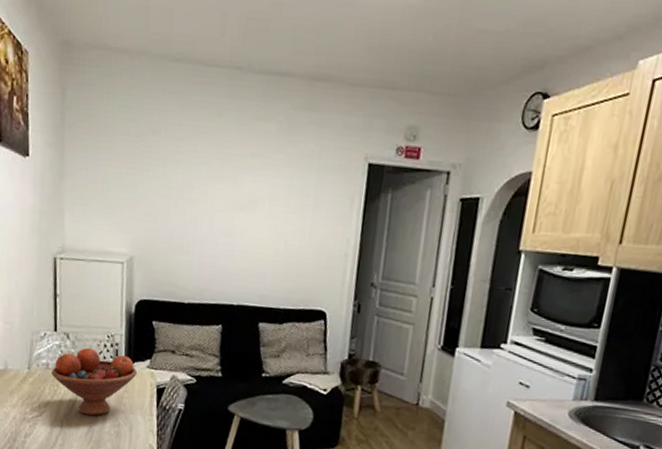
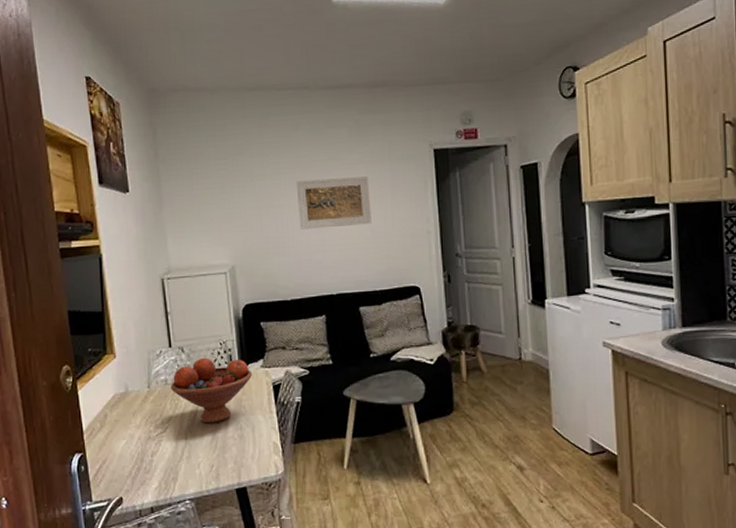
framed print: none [209,174,291,236] -> present [296,176,372,230]

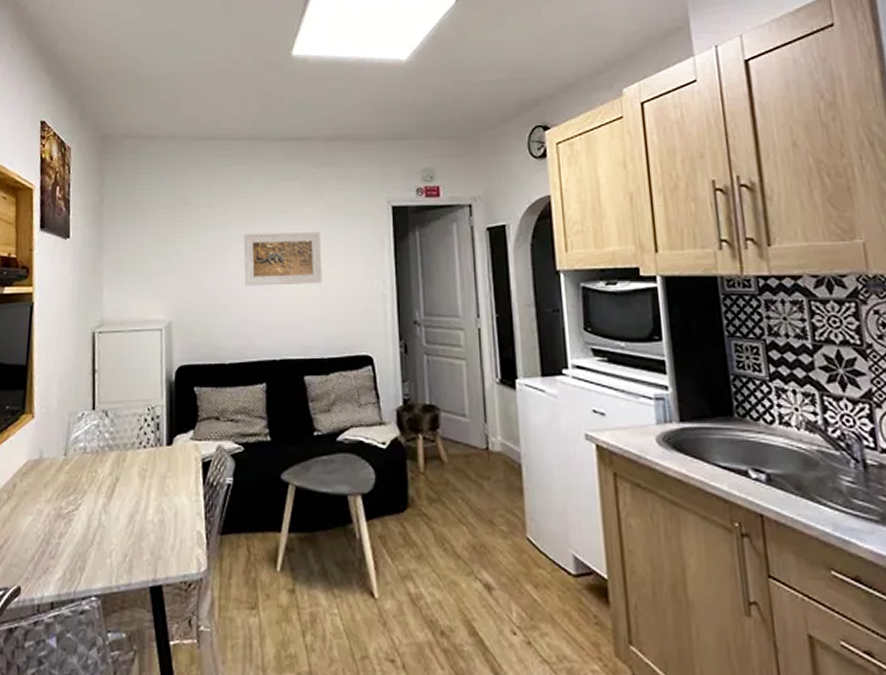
fruit bowl: present [171,357,253,423] -> none [89,424,181,503]

